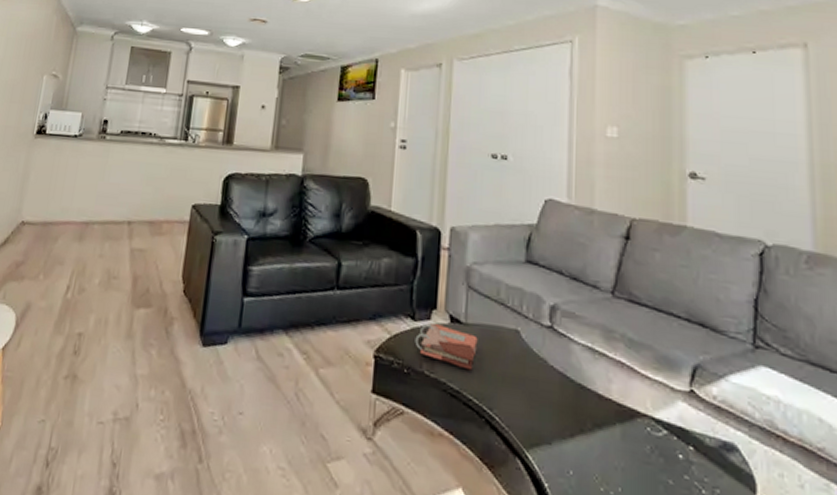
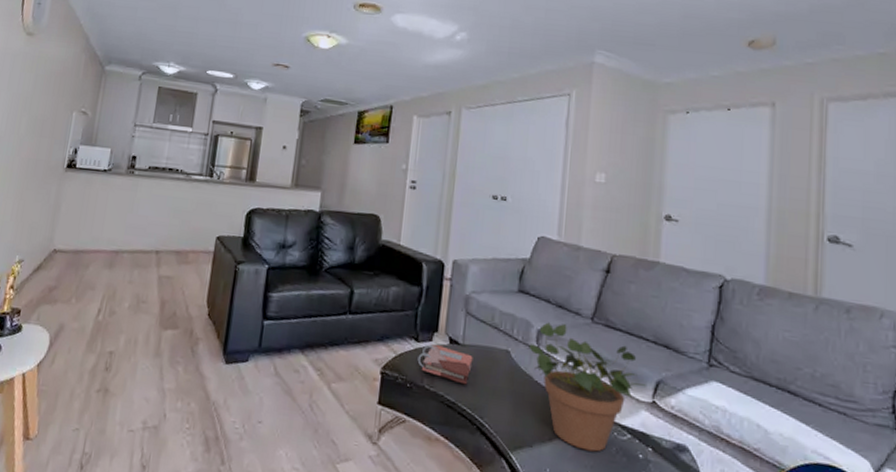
potted plant: none [541,297,681,451] -> present [529,322,646,452]

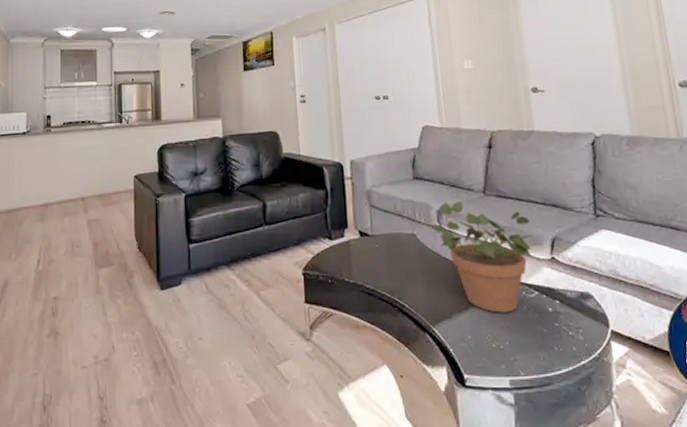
phonebook: present [417,344,473,385] -> none [334,240,384,272]

